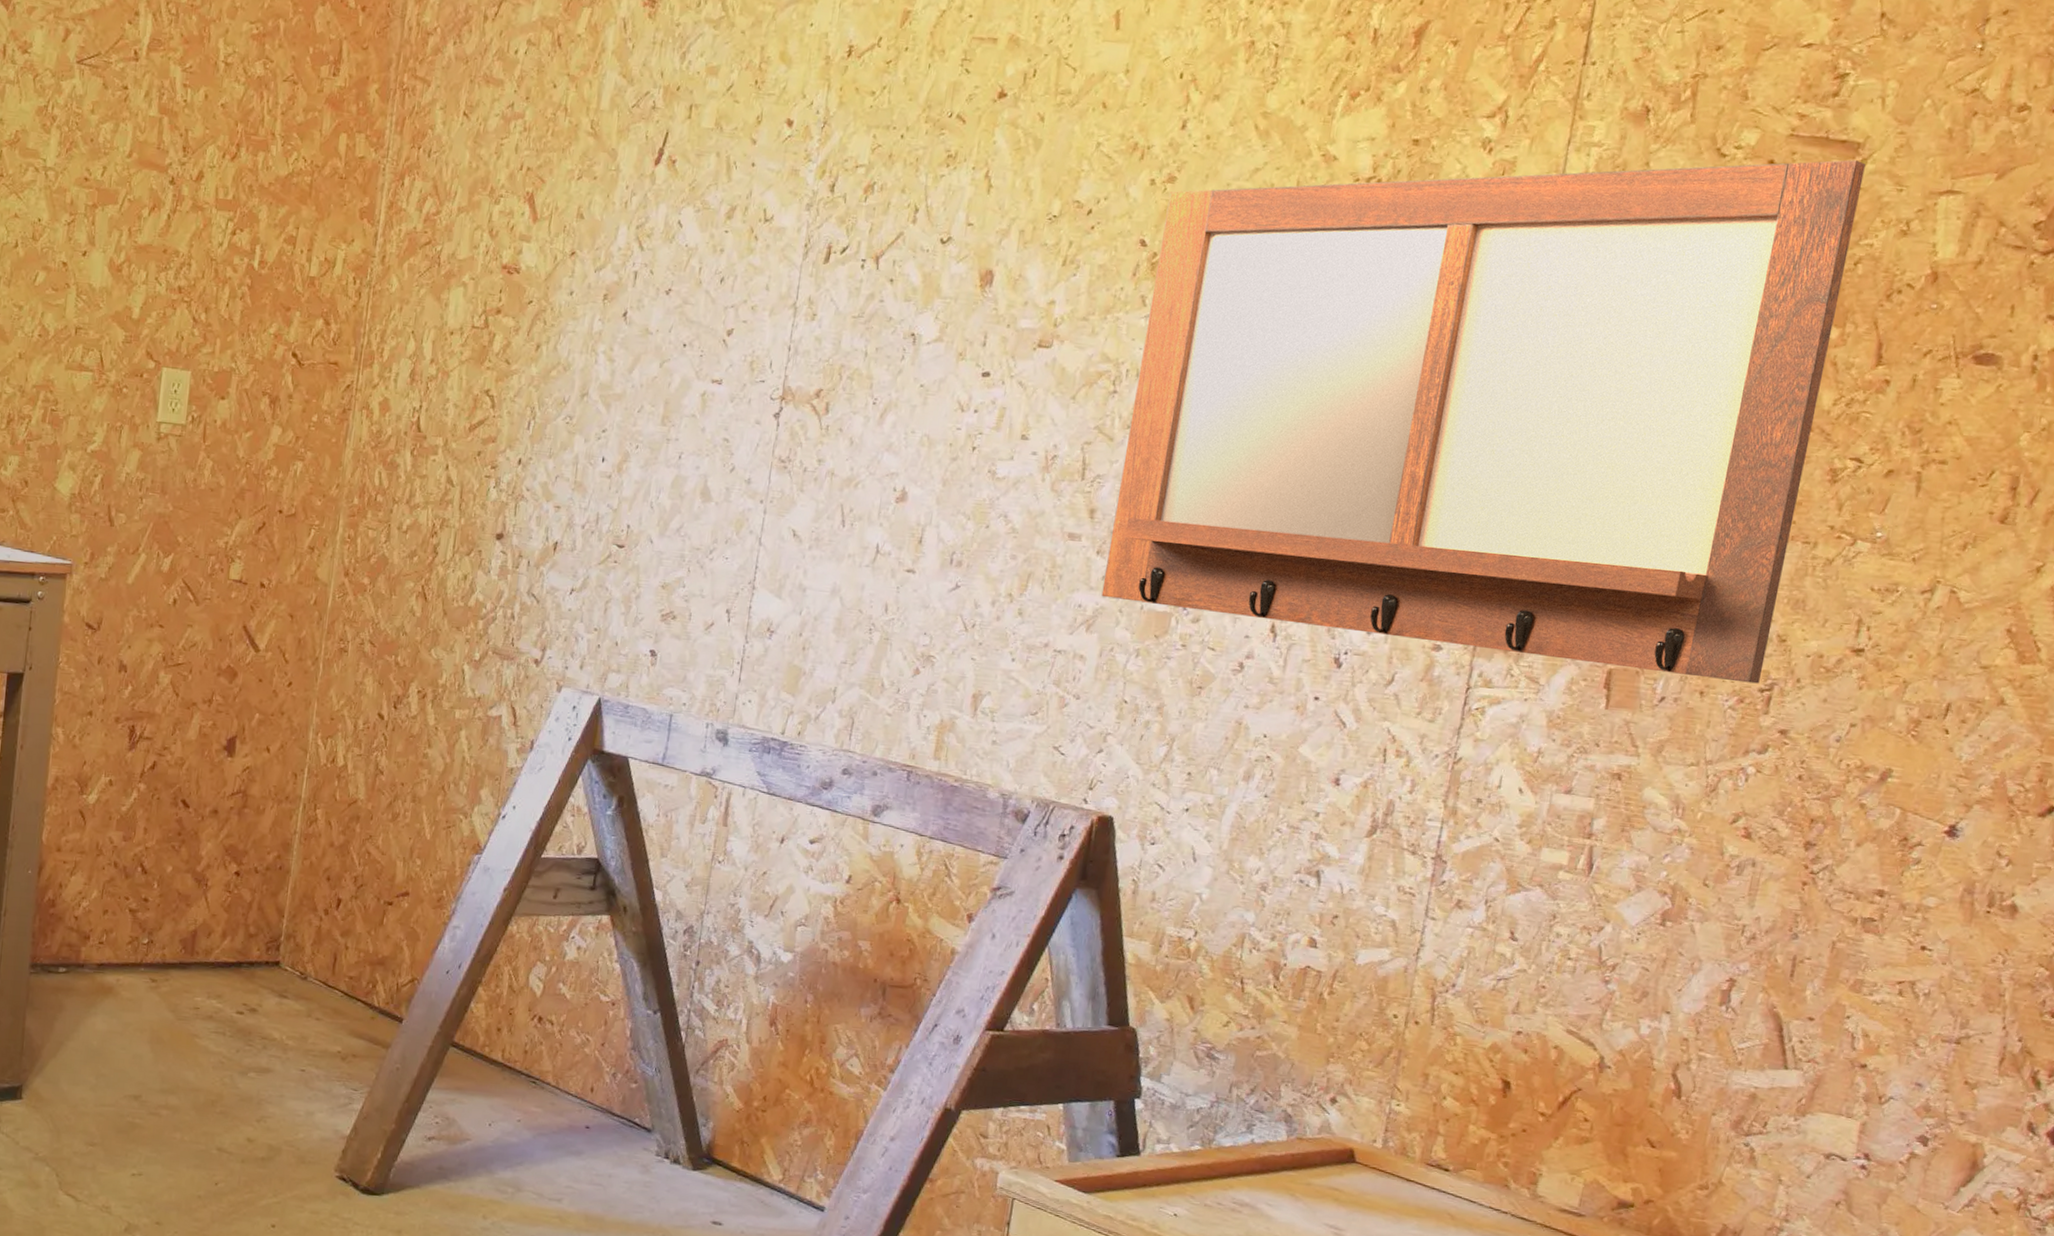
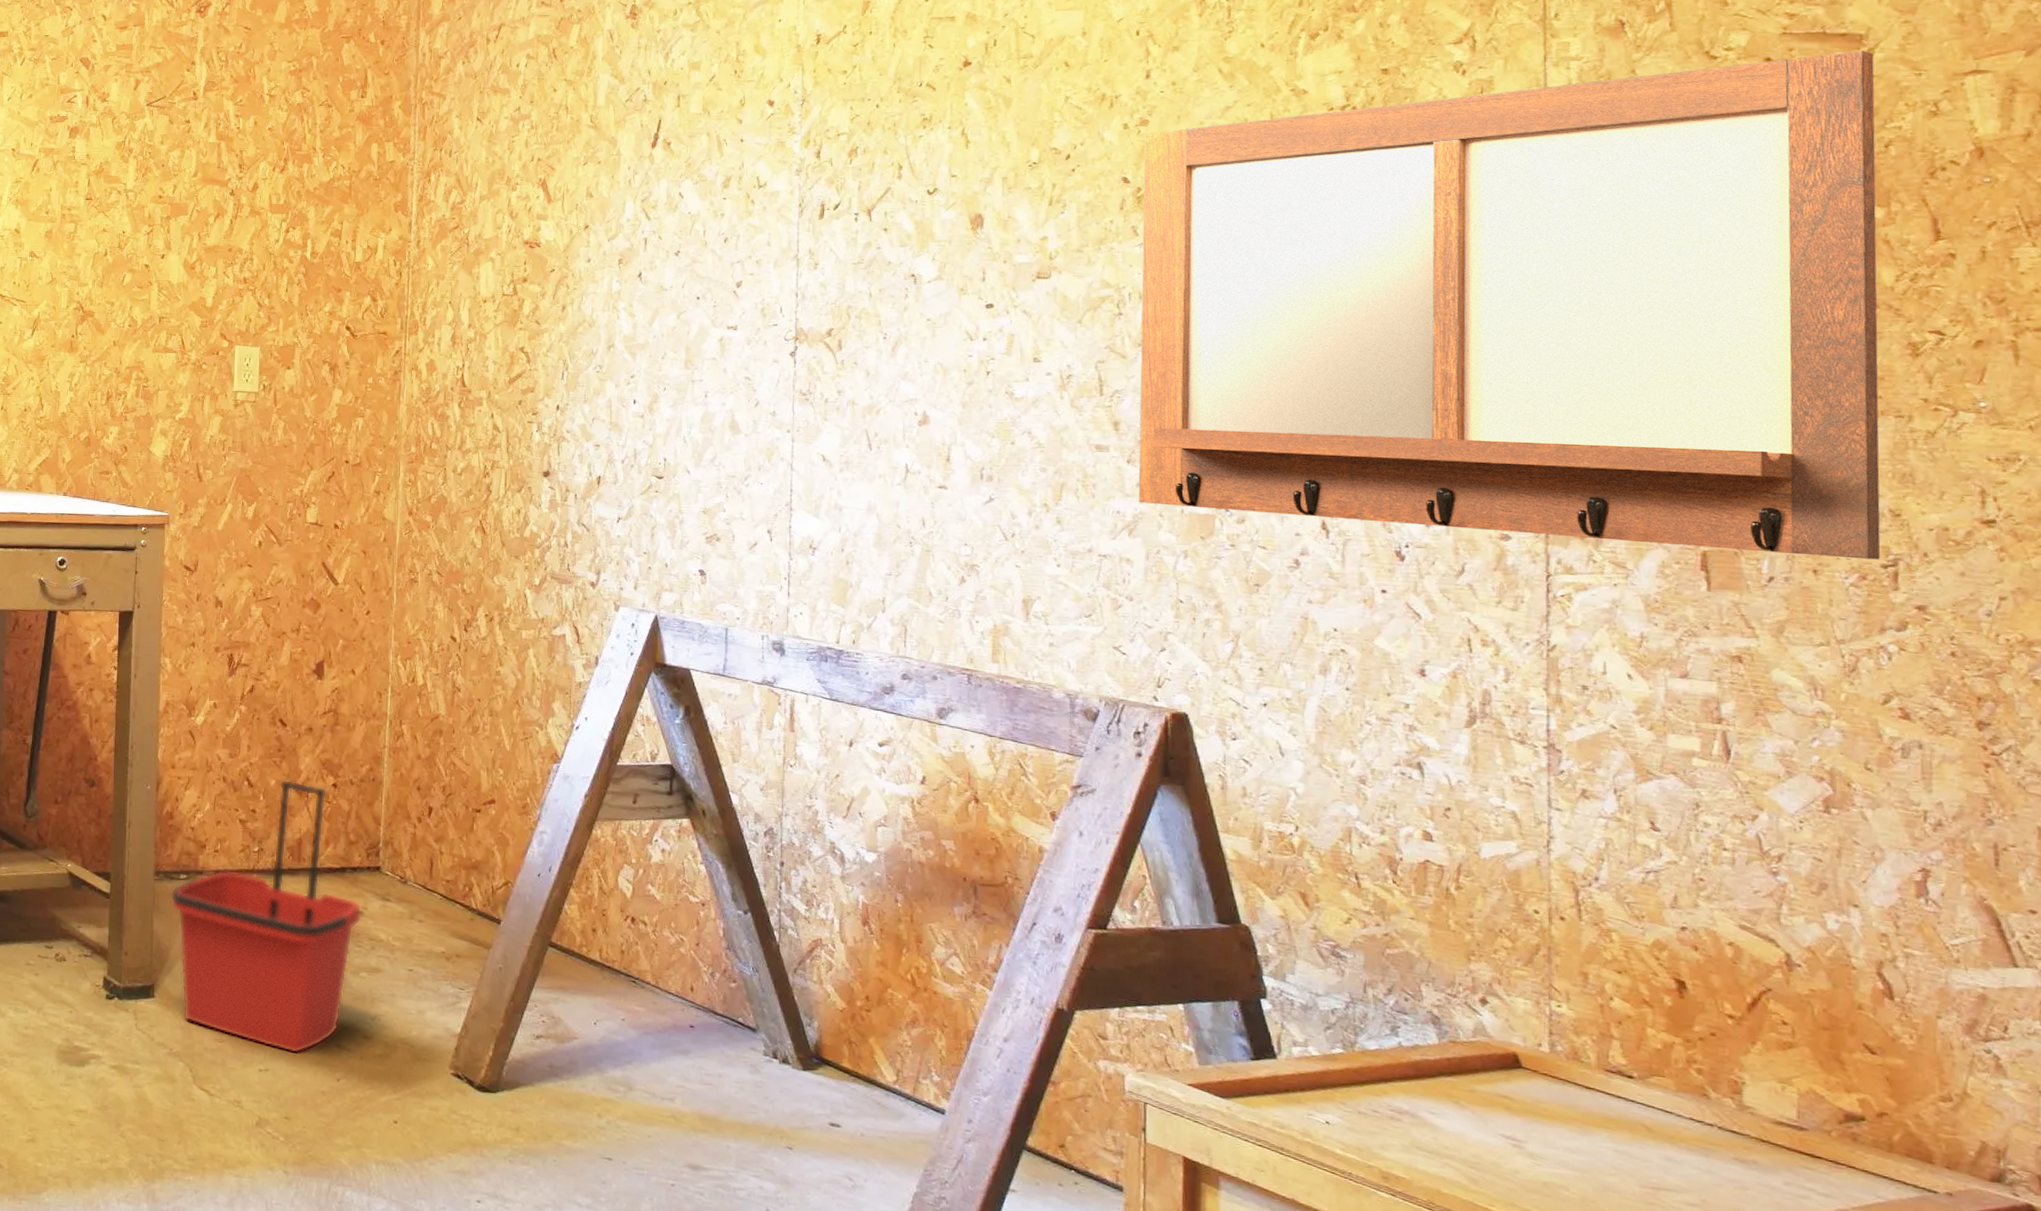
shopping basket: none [46,865,256,1158] -> present [170,779,362,1054]

